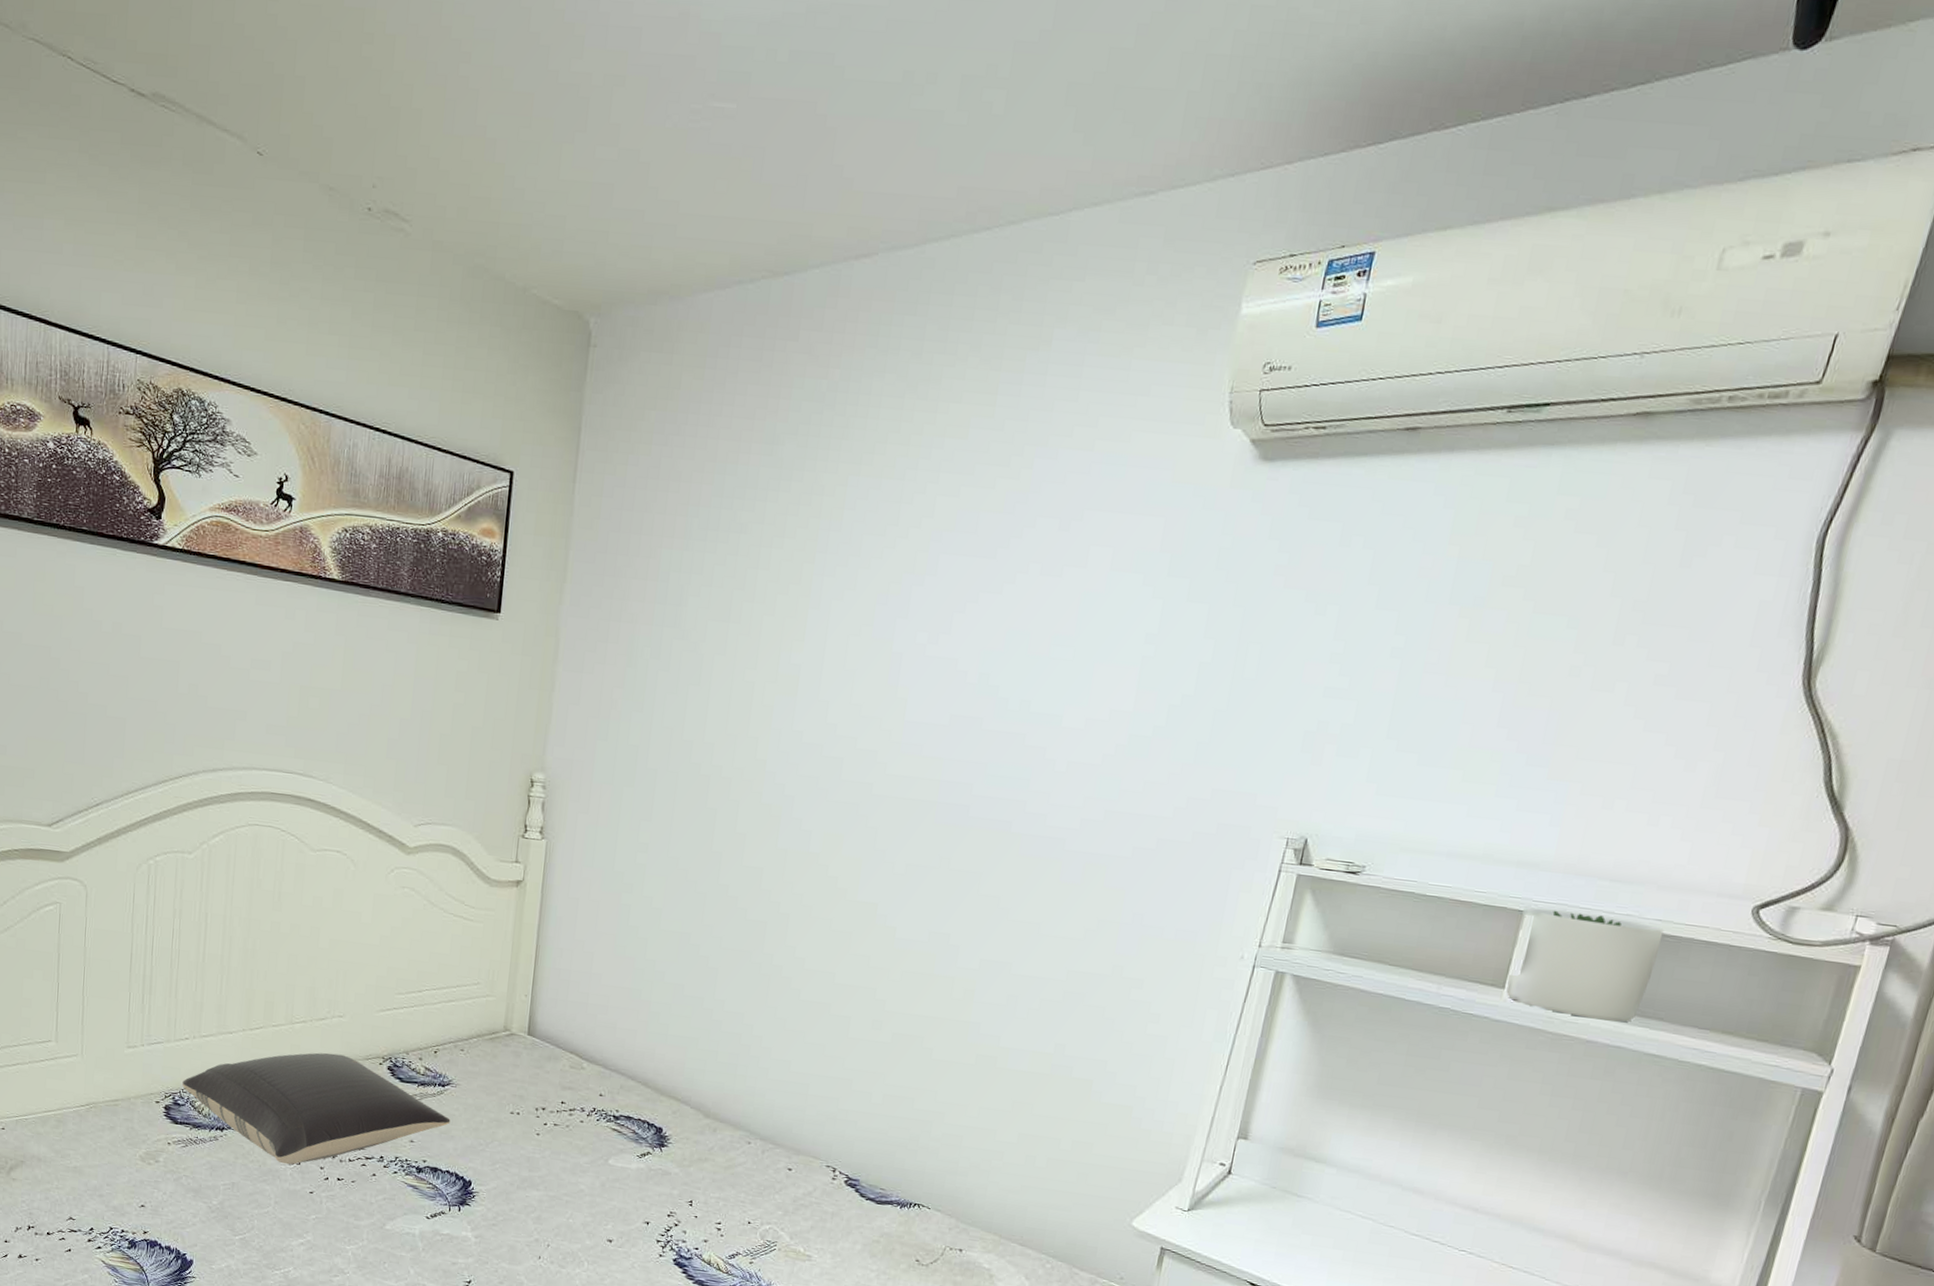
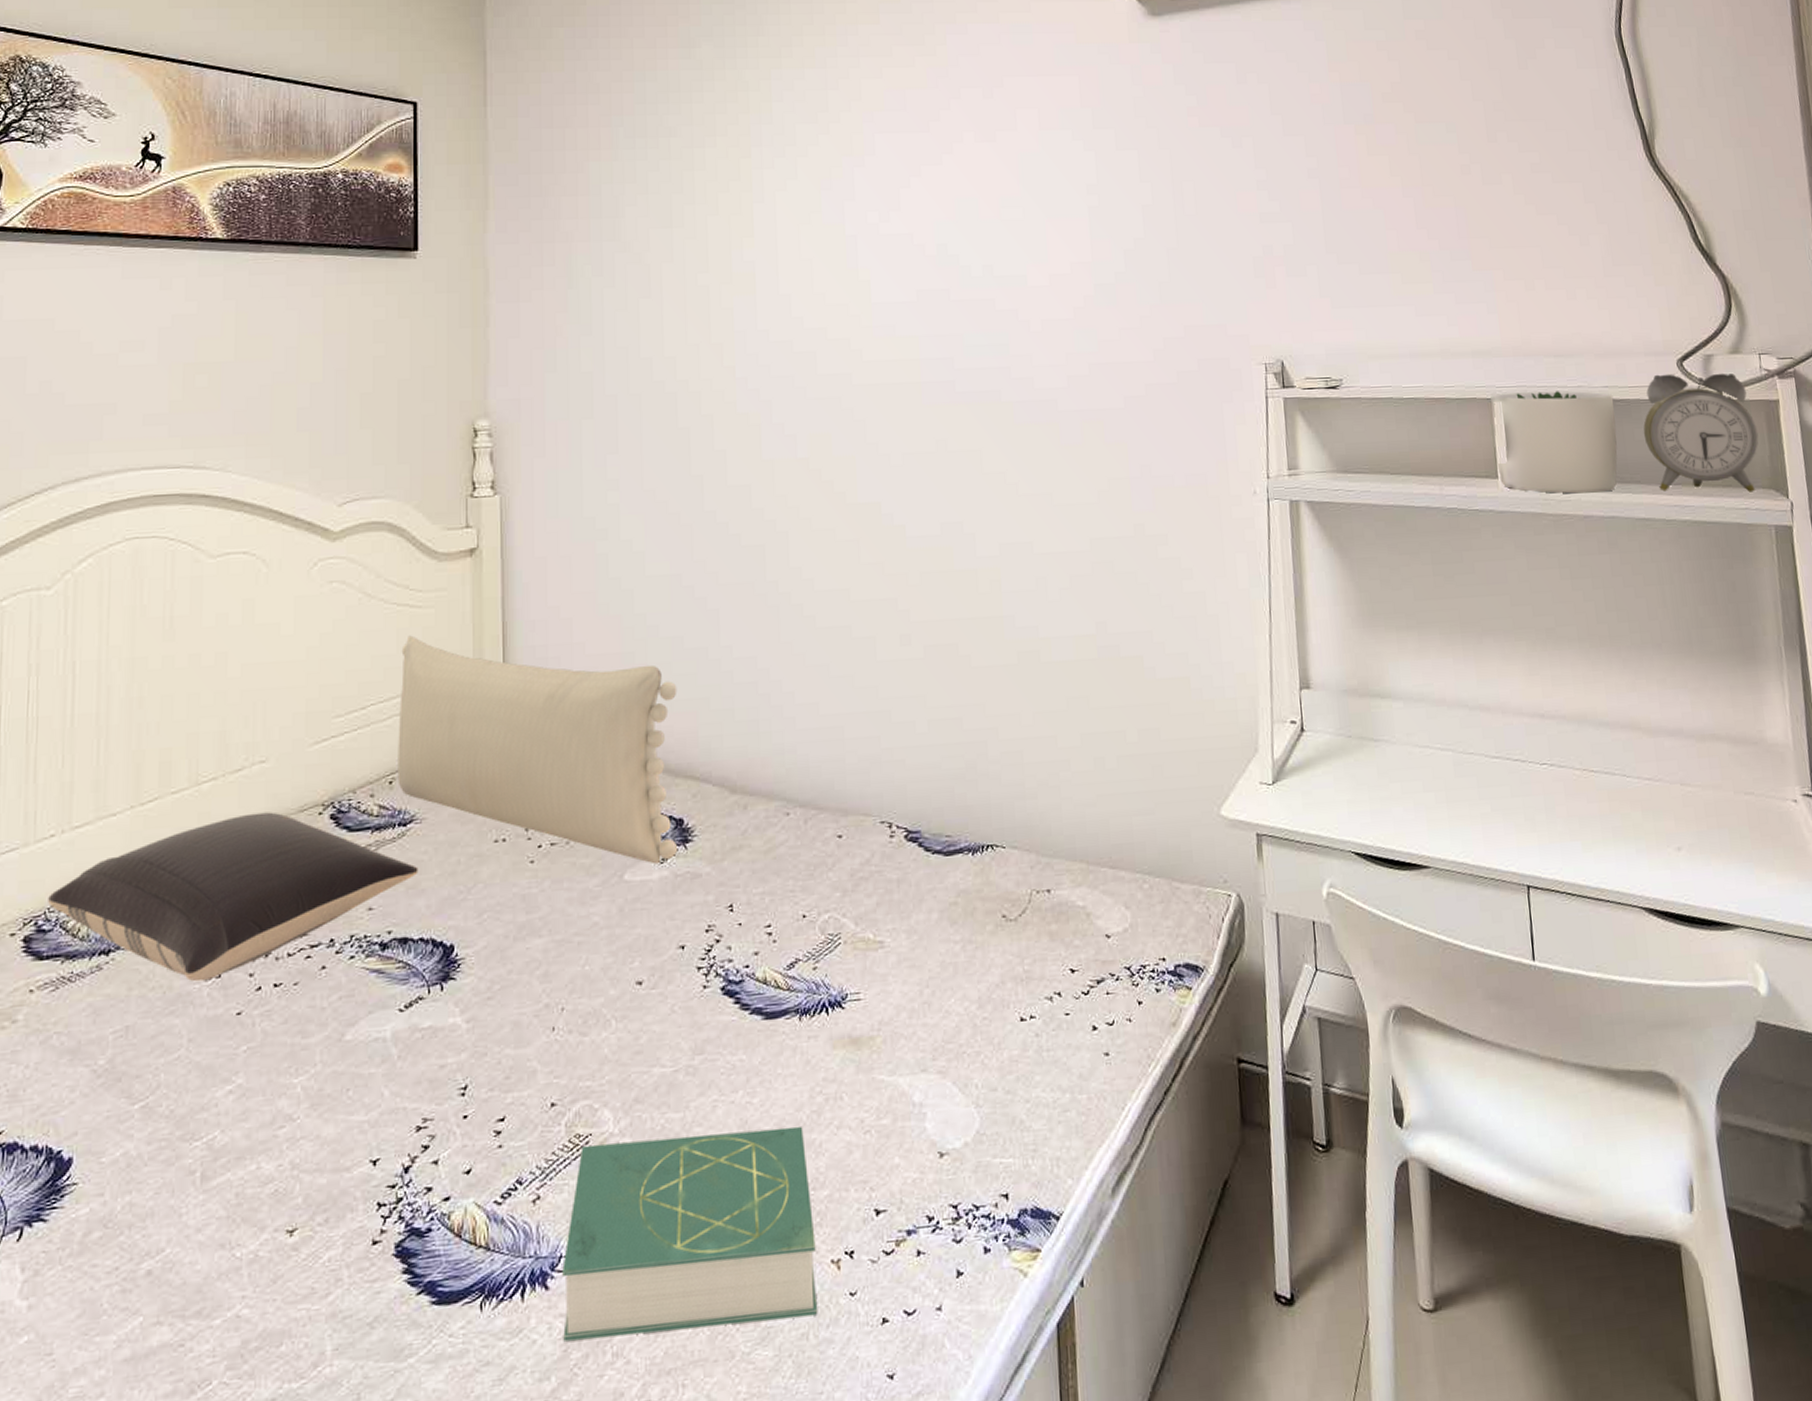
pillow: none [441,941,673,1158] -> present [398,635,677,865]
alarm clock: none [1682,917,1826,1052] -> present [1643,373,1759,493]

